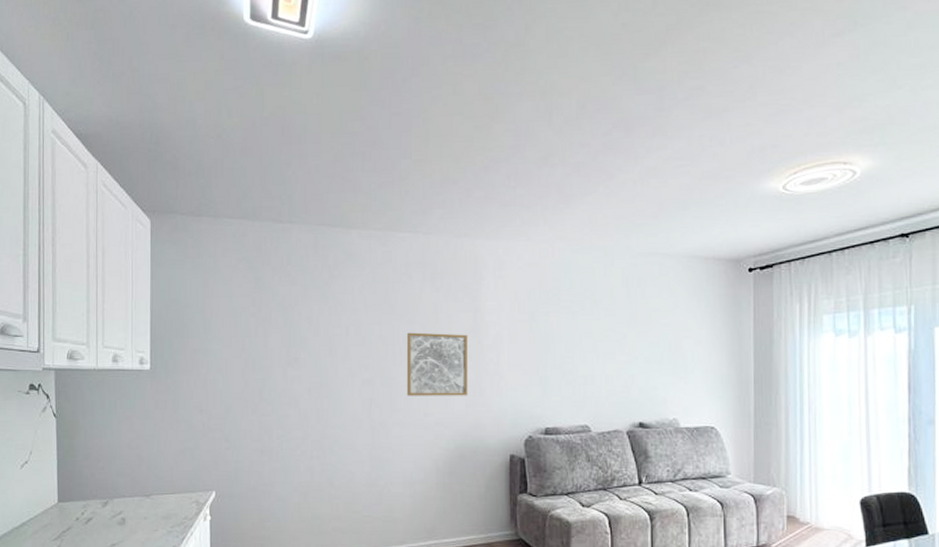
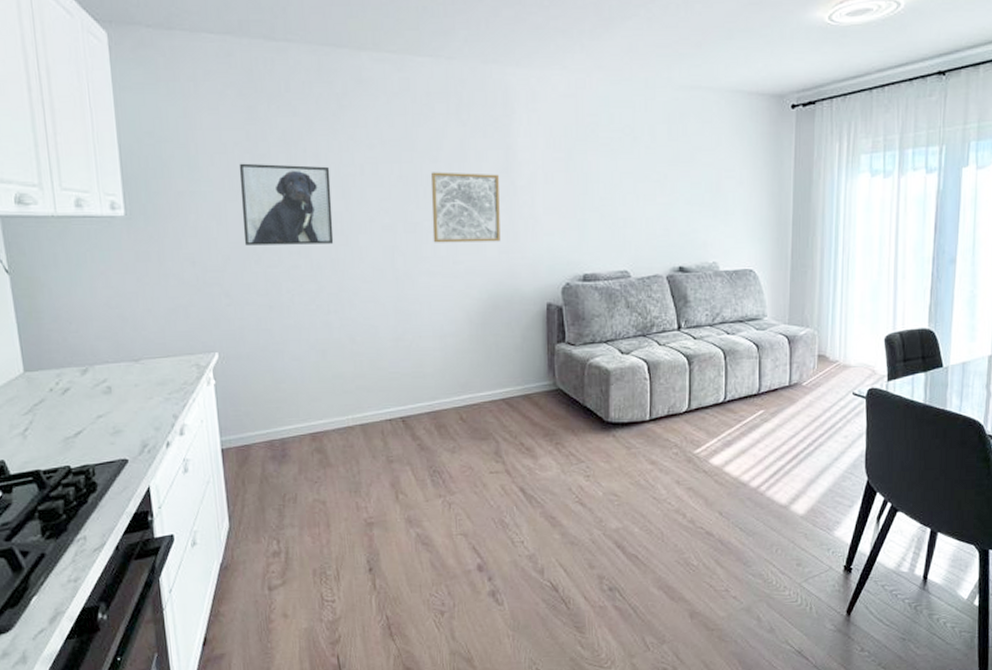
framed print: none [244,325,320,396] -> present [239,163,334,246]

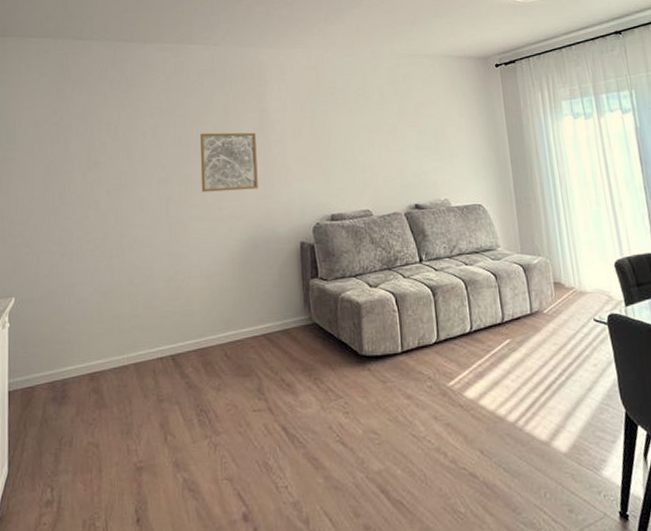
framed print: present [239,163,334,246] -> none [45,133,119,201]

